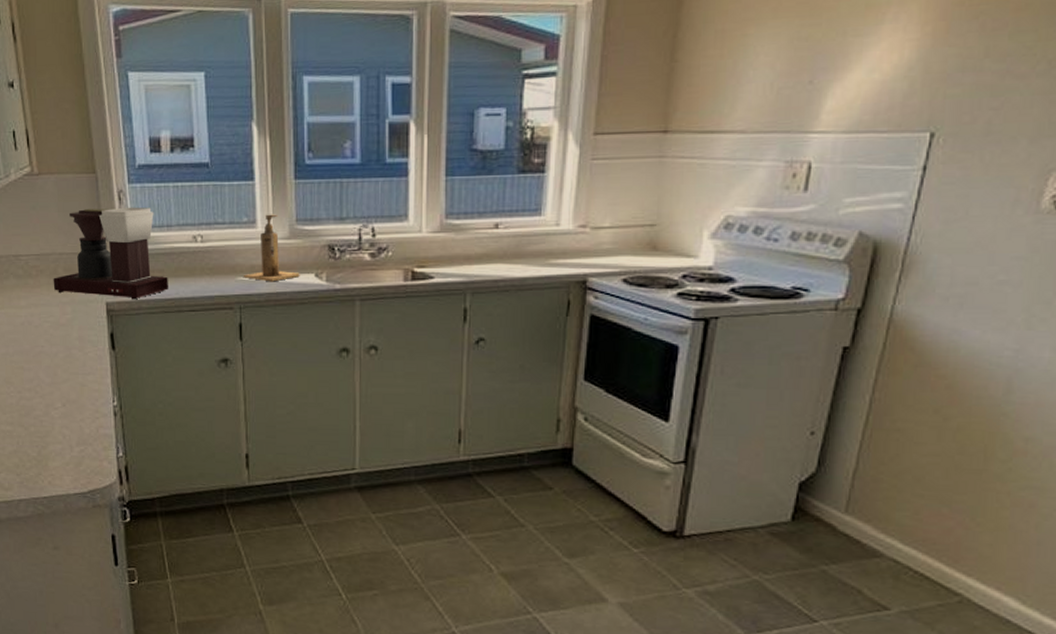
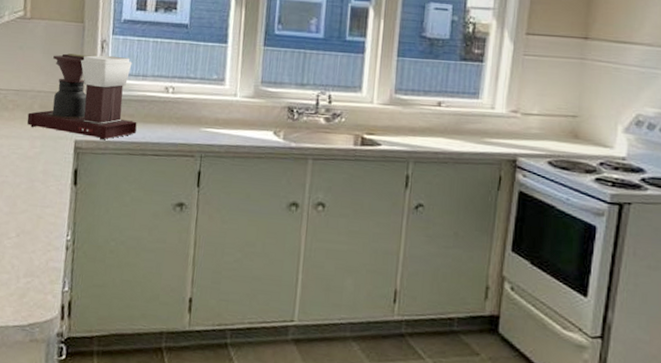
soap dispenser: present [244,214,300,282] -> none [208,74,260,136]

